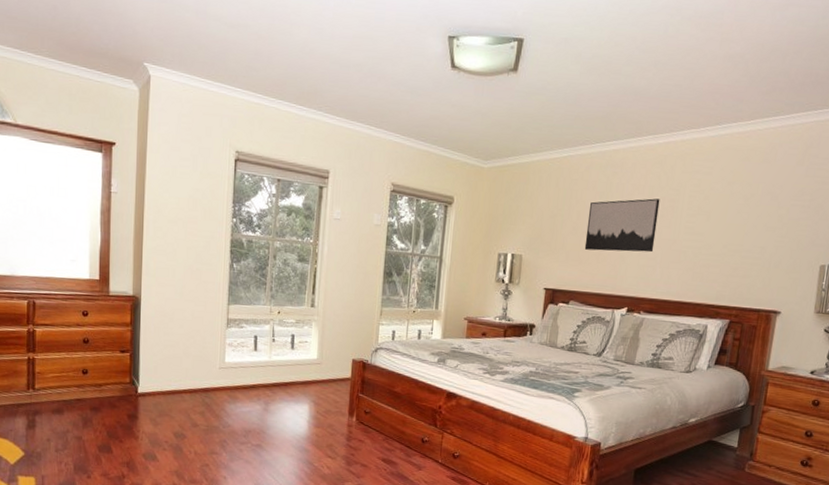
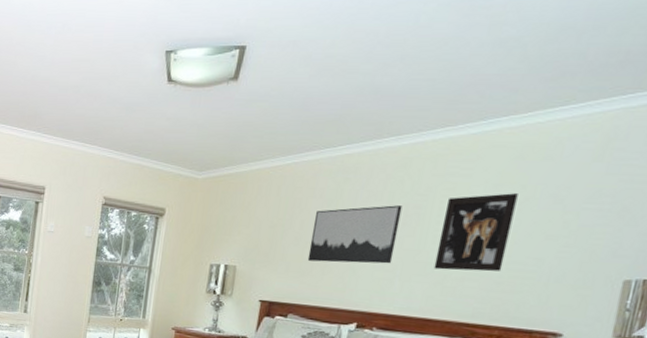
wall art: none [686,190,746,259] -> present [433,193,518,272]

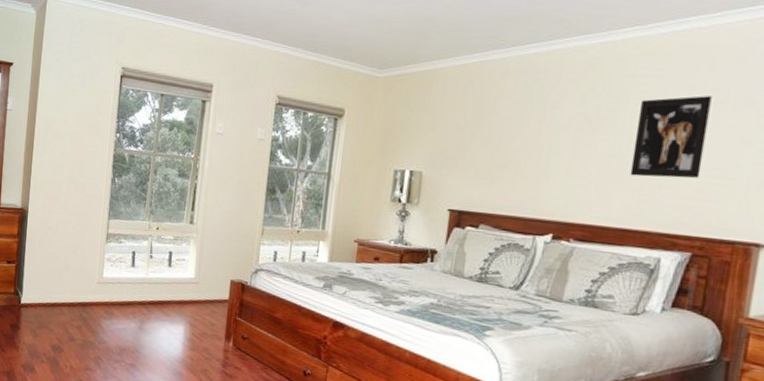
wall art: present [307,205,403,264] -> none [498,107,595,170]

